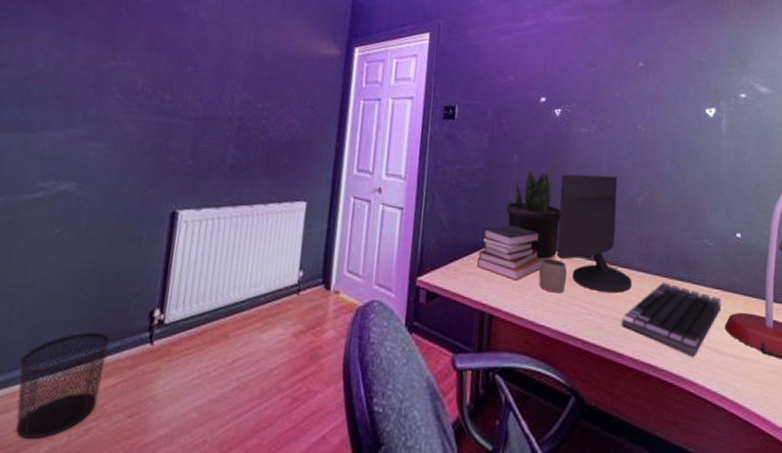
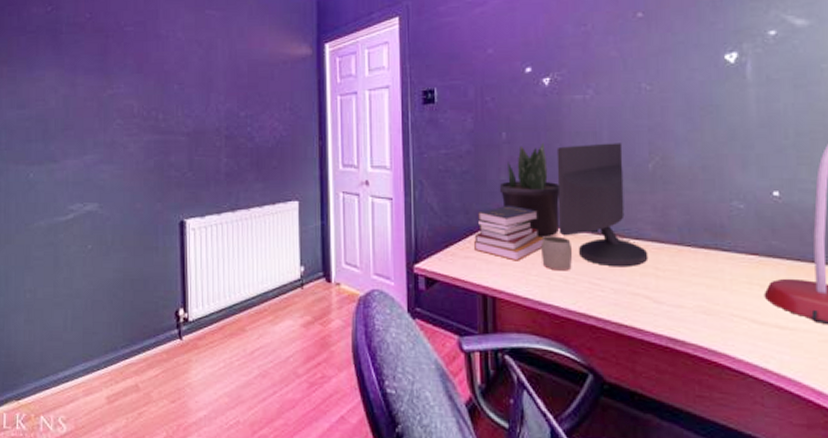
waste bin: present [16,332,111,439] -> none [79,332,147,422]
computer keyboard: present [621,282,722,358] -> none [638,251,759,331]

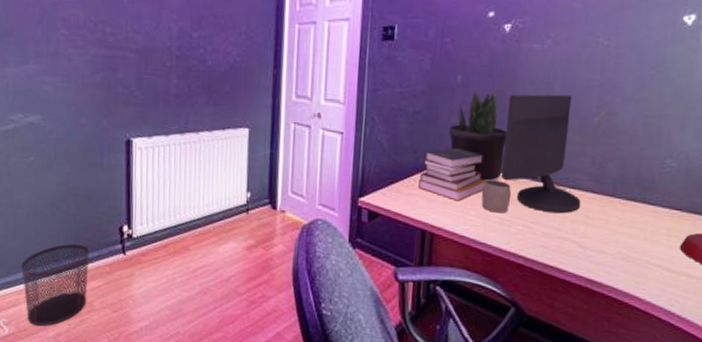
waste bin: none [79,332,147,422] -> present [20,244,90,326]

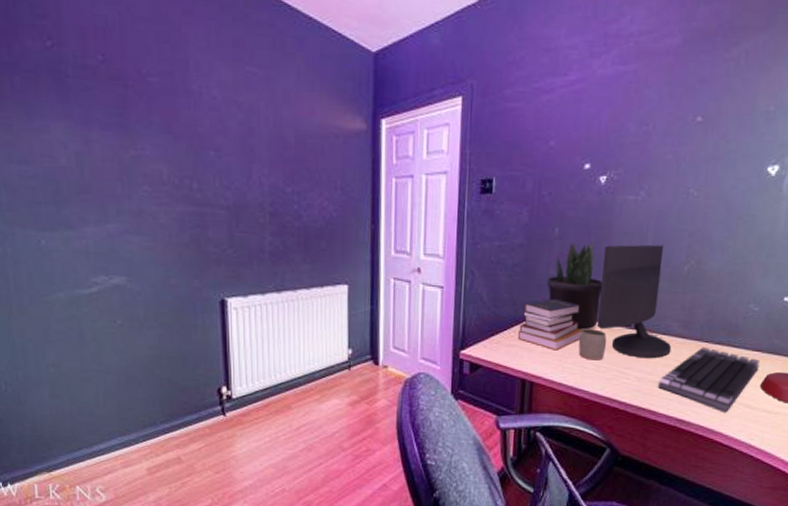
waste bin: present [20,244,90,326] -> none [114,408,188,491]
computer keyboard: none [566,202,680,276] -> present [657,346,761,414]

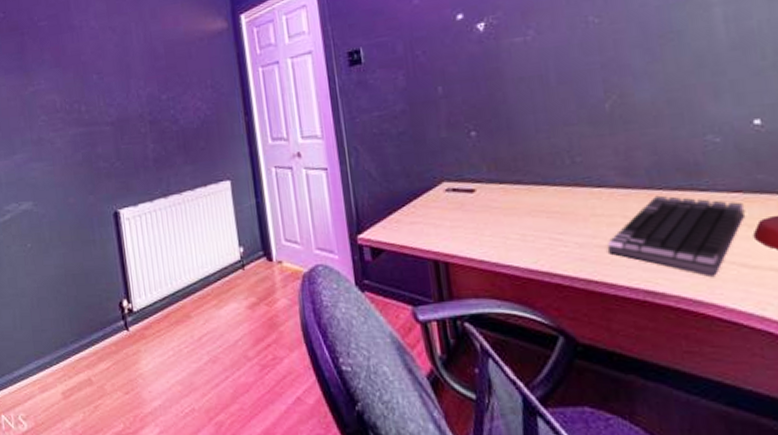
books: present [518,298,582,351] -> none [418,163,495,223]
planter: present [546,240,602,330] -> none [440,92,510,195]
mug: present [578,329,607,361] -> none [492,191,529,229]
computer monitor: present [596,244,672,358] -> none [499,84,615,219]

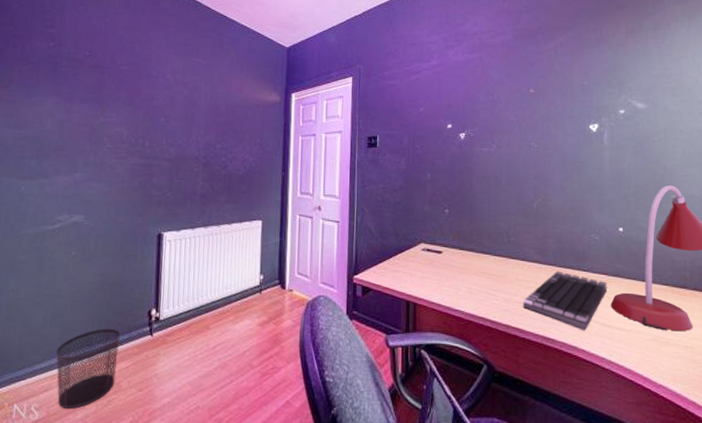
waste bin: none [31,326,98,417] -> present [55,329,121,409]

